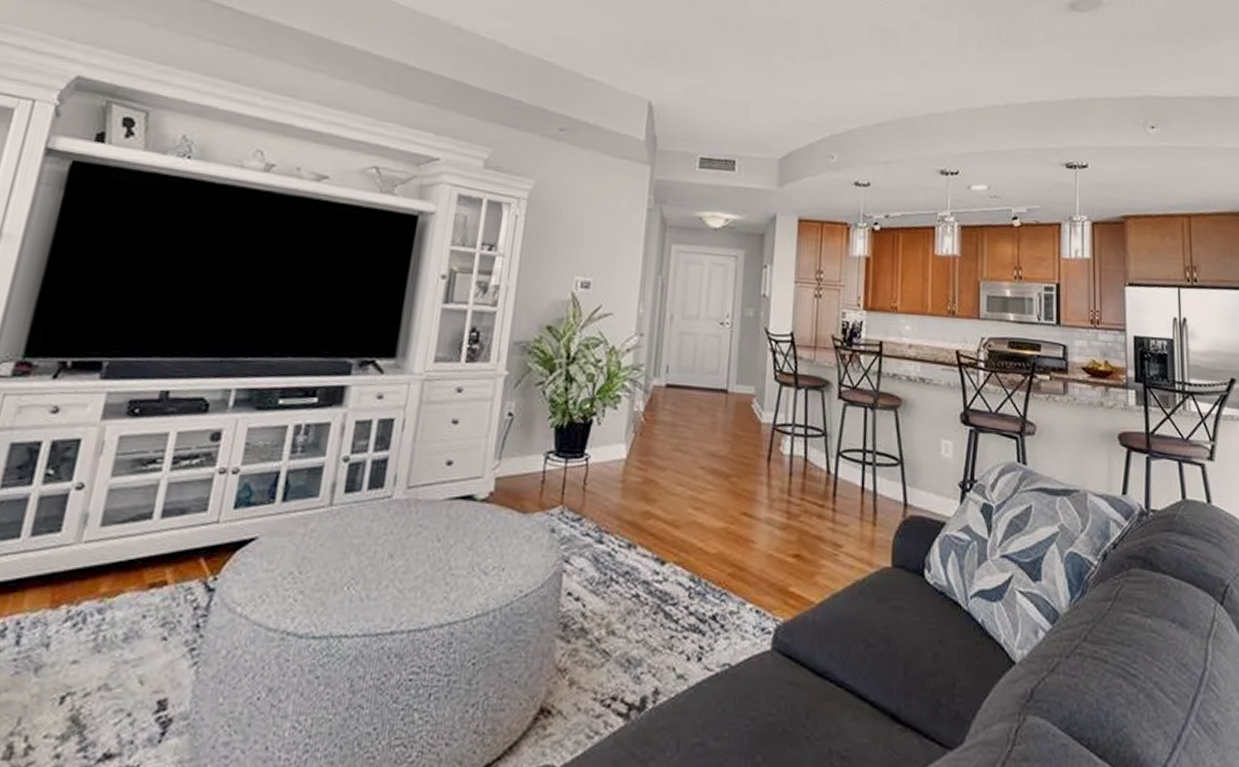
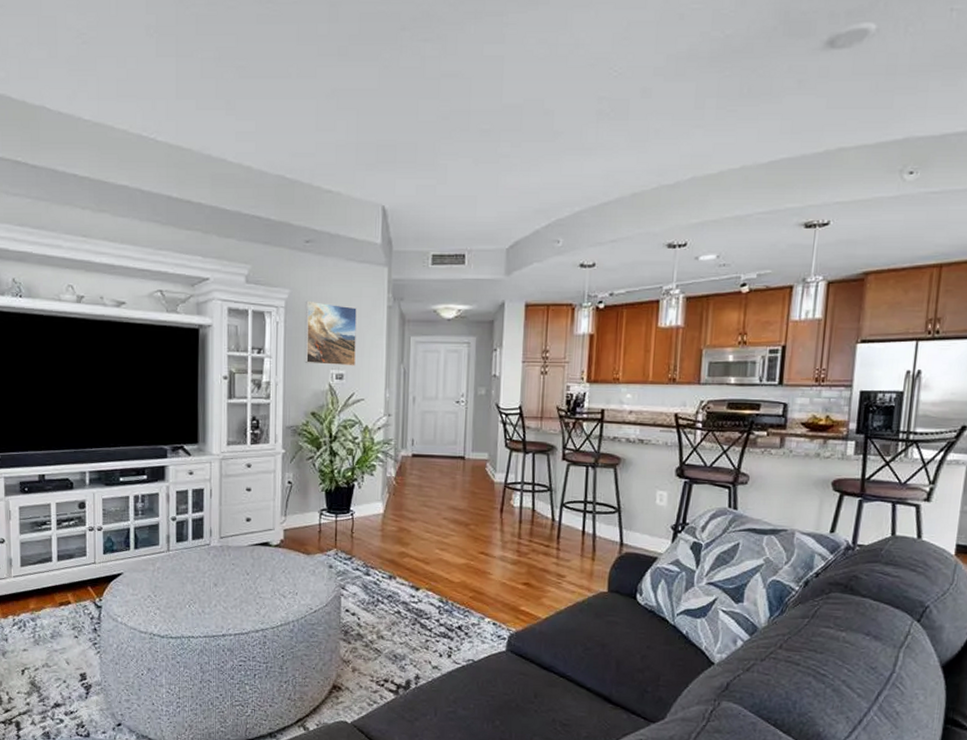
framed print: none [544,194,612,274] -> present [304,300,357,366]

